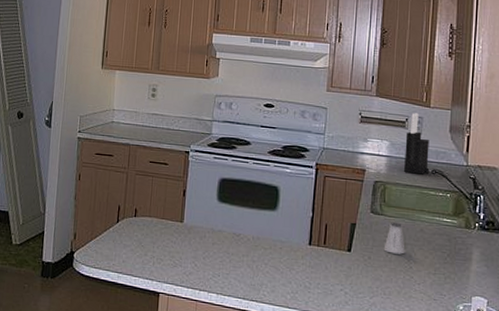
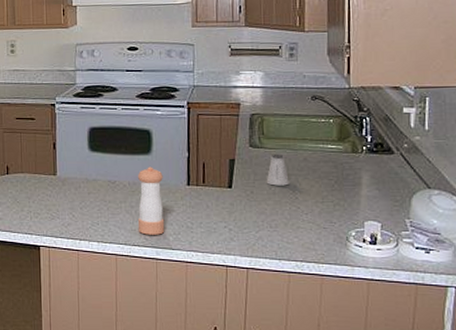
pepper shaker: none [257,223,286,292] -> present [137,167,165,235]
knife block: present [404,113,430,175] -> none [280,39,309,103]

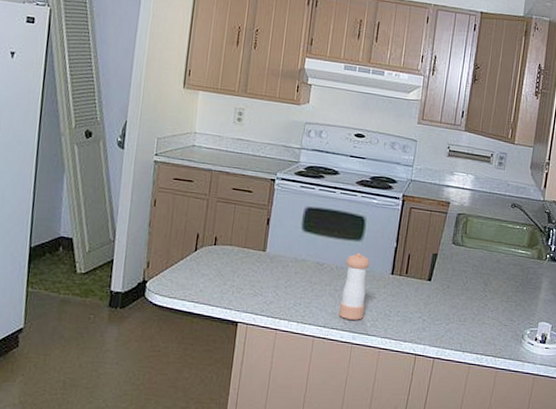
saltshaker: present [266,153,289,186] -> none [462,252,482,284]

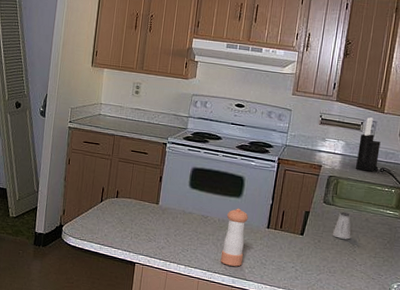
saltshaker: none [462,252,482,284] -> present [332,211,351,240]
knife block: none [486,148,511,208] -> present [356,117,381,172]

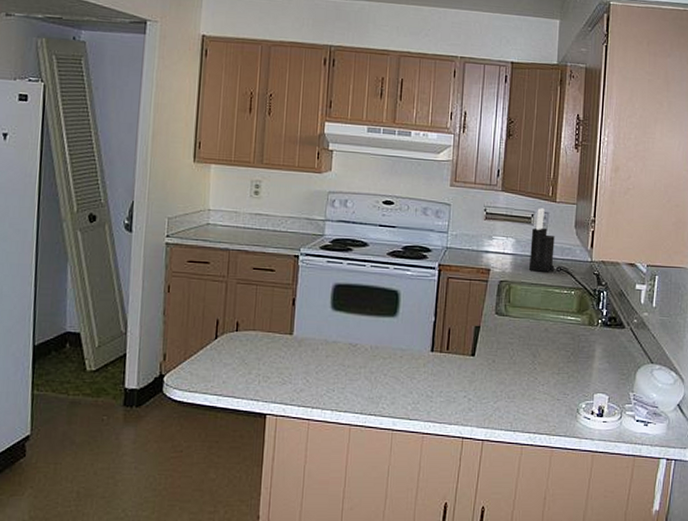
pepper shaker: present [220,208,248,267] -> none [376,330,407,404]
saltshaker: present [332,211,351,240] -> none [508,322,530,356]

